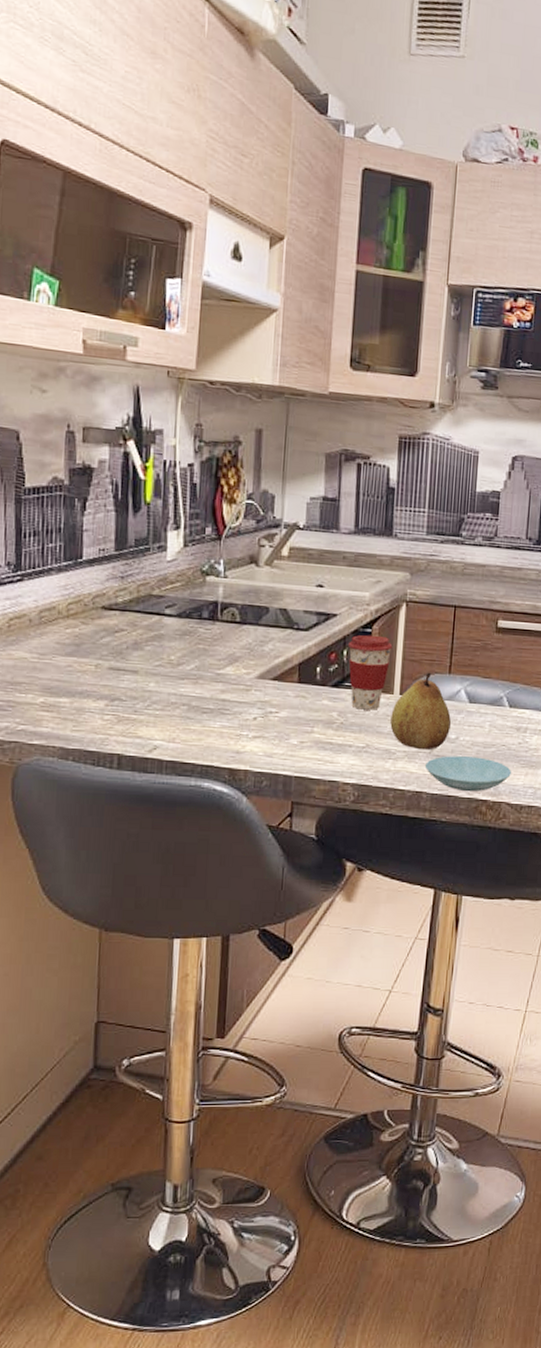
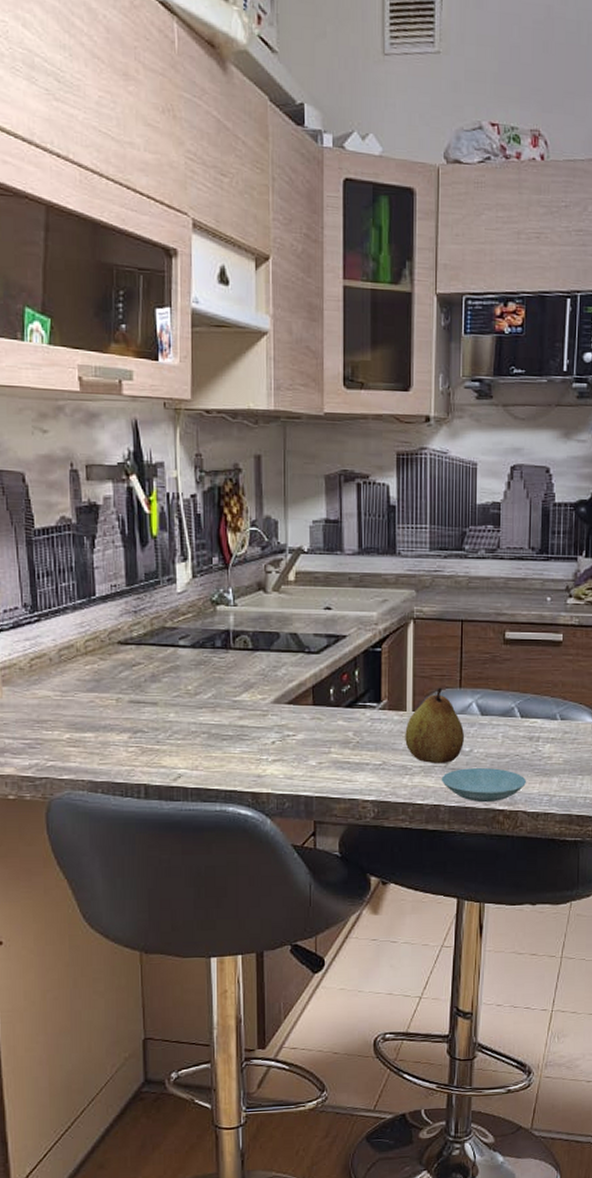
coffee cup: present [348,635,393,710] -> none [359,654,403,728]

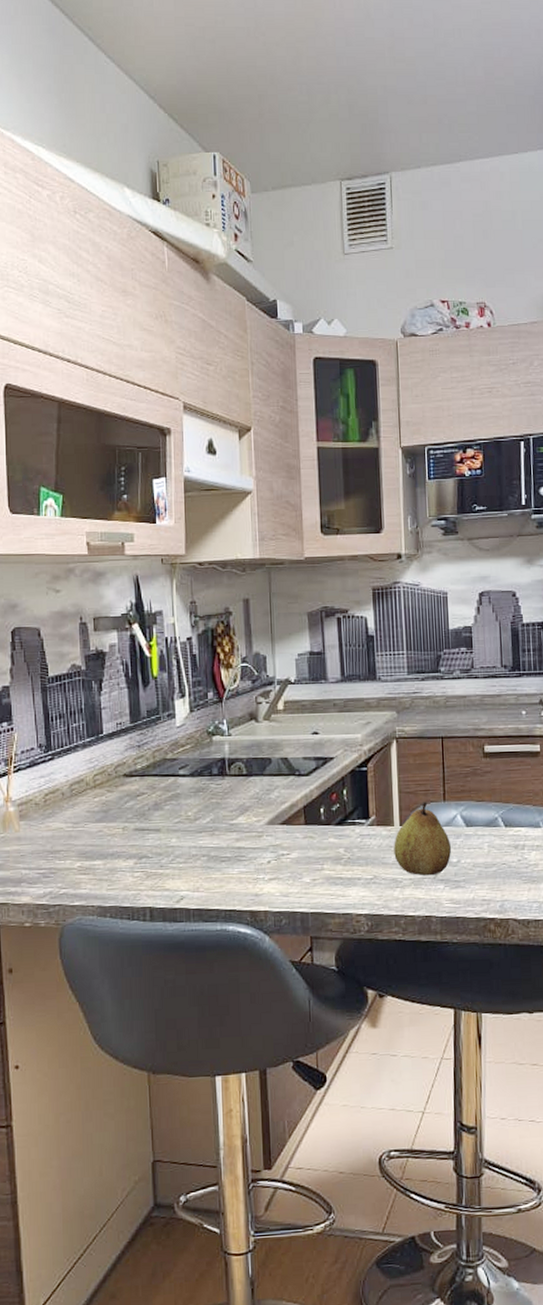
saucer: present [441,768,527,802] -> none [431,877,516,911]

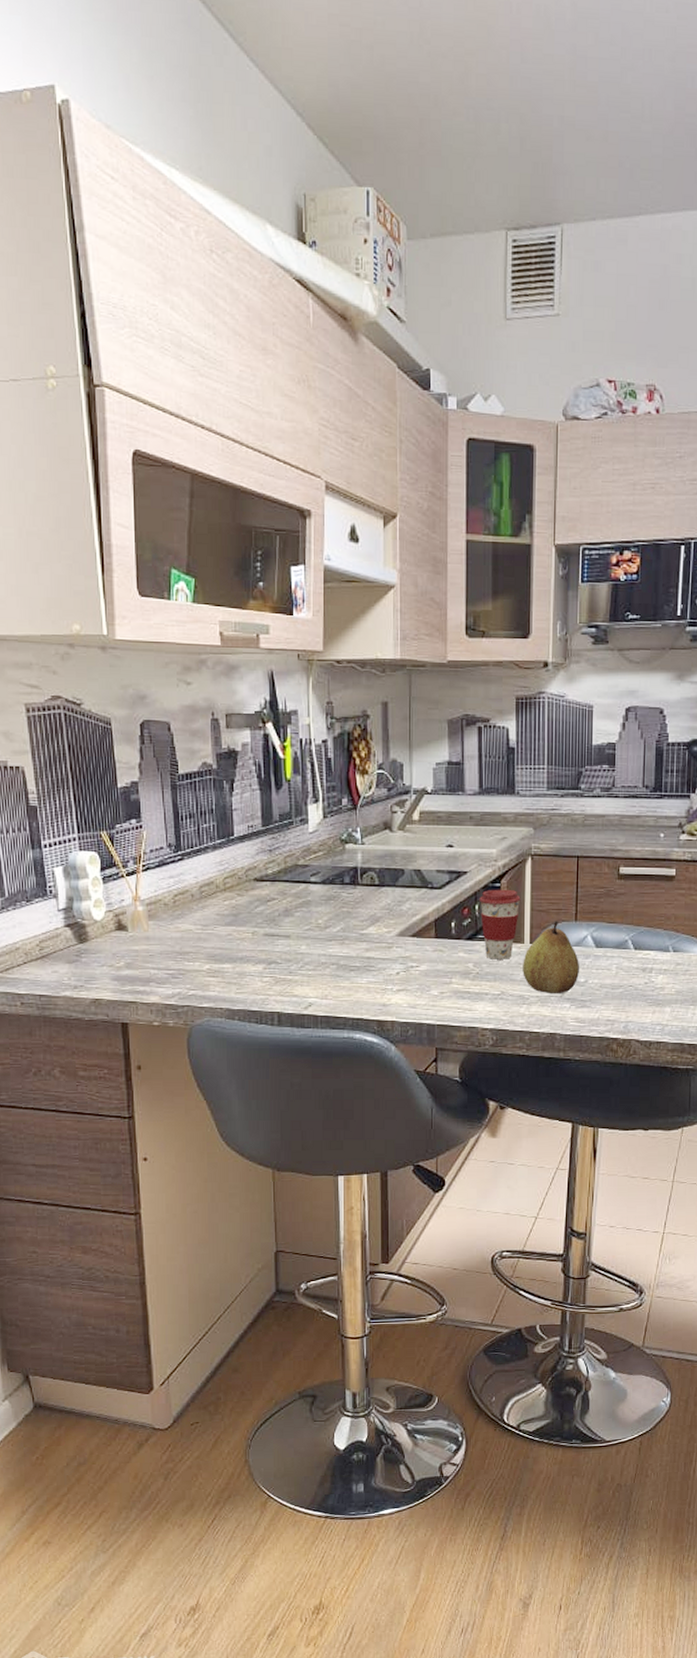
coffee cup: none [347,772,388,844] -> present [479,889,521,959]

